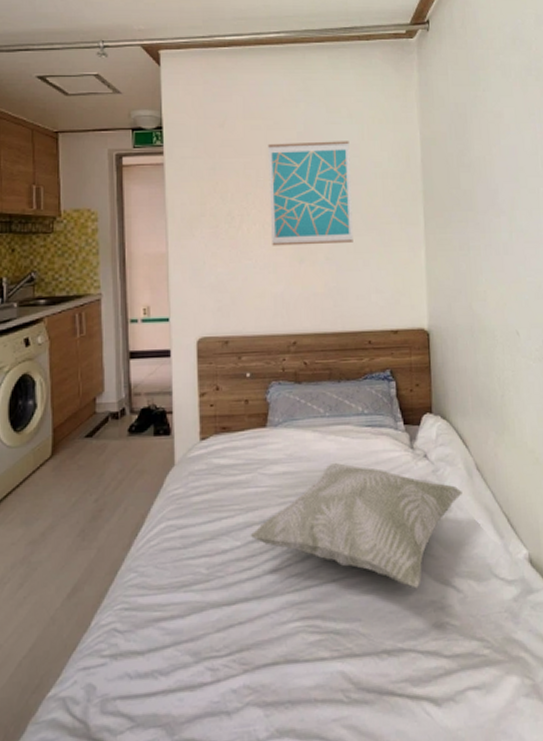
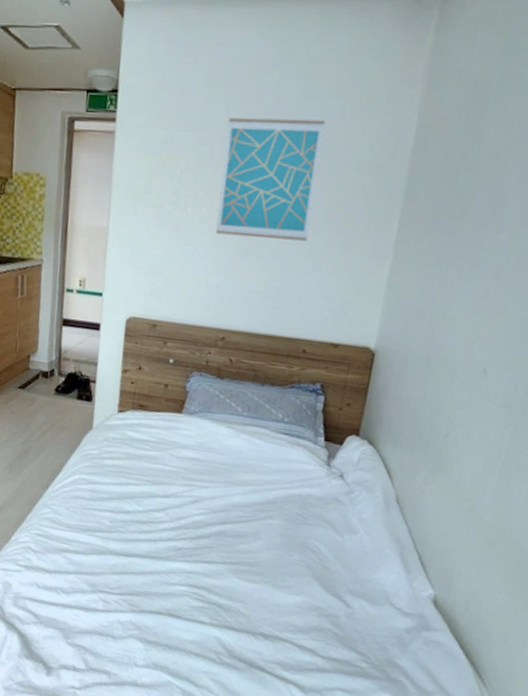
decorative pillow: present [250,463,462,589] -> none [152,460,375,592]

